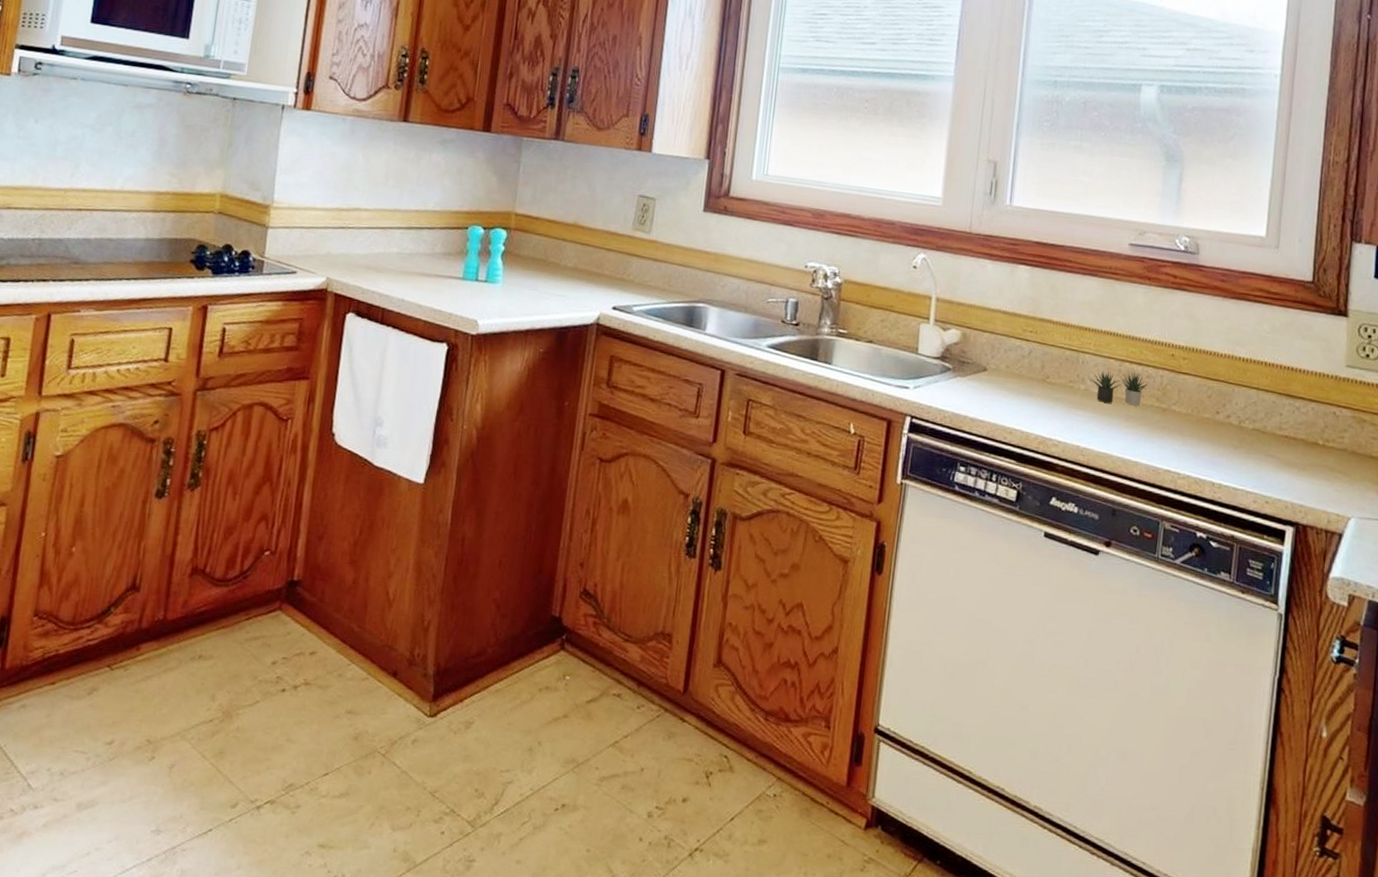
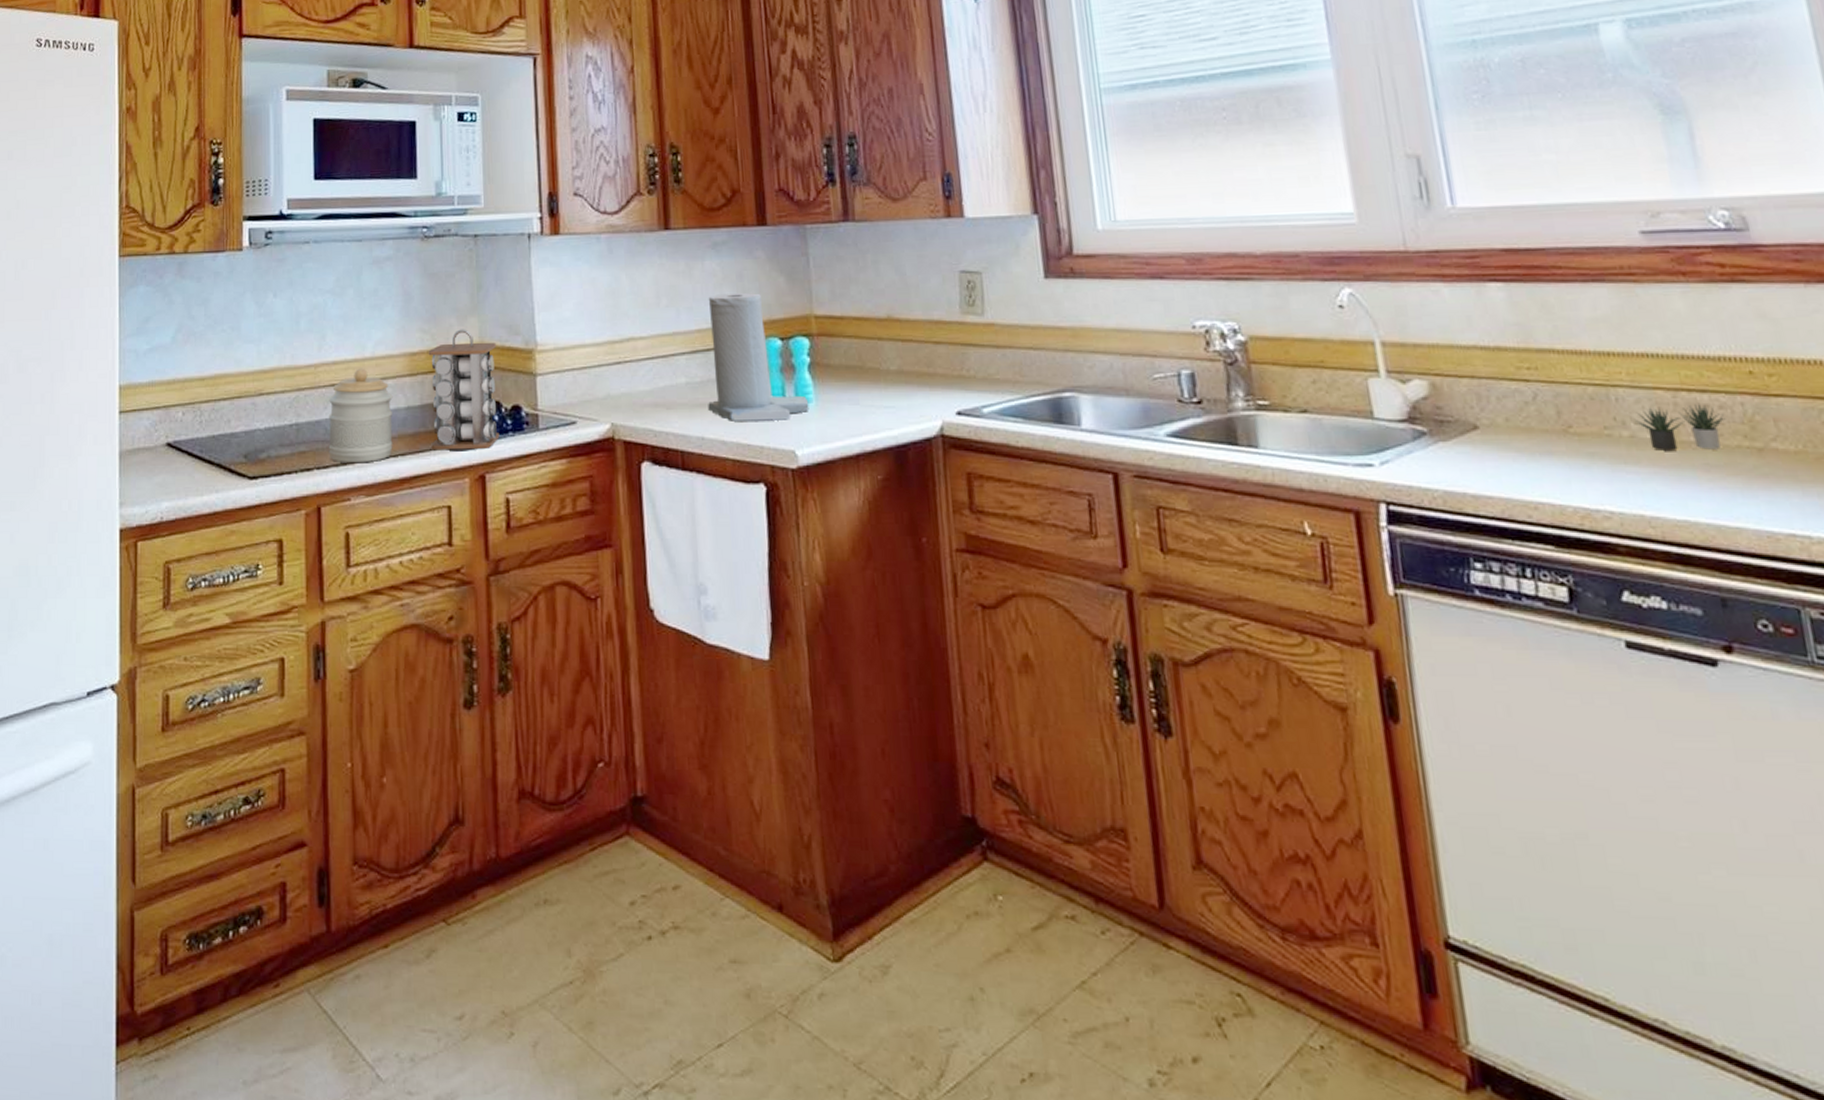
jar: none [66,198,135,282] -> present [328,368,393,464]
spice rack: none [162,178,237,285] -> present [428,329,500,452]
paper towel: none [412,183,497,295] -> present [708,293,809,421]

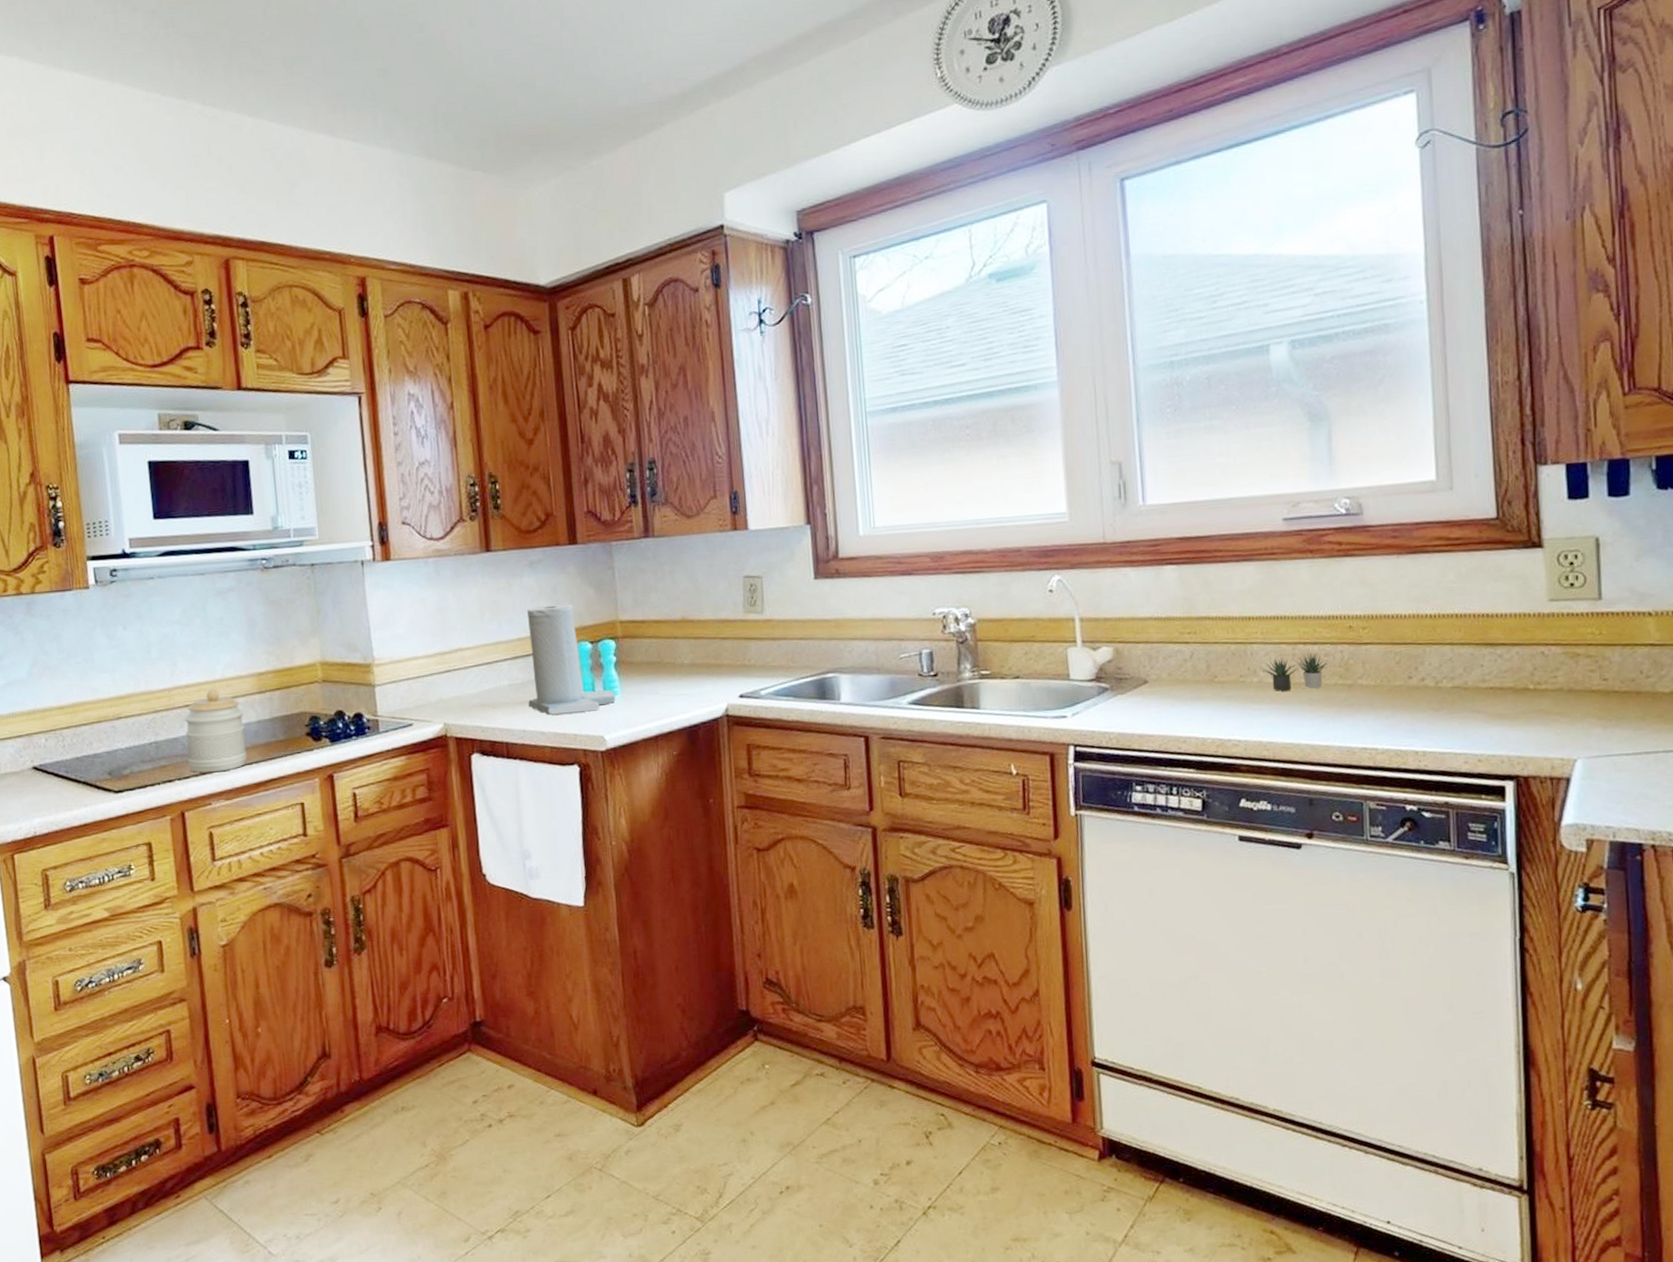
spice rack: present [428,329,500,452] -> none [274,649,345,757]

